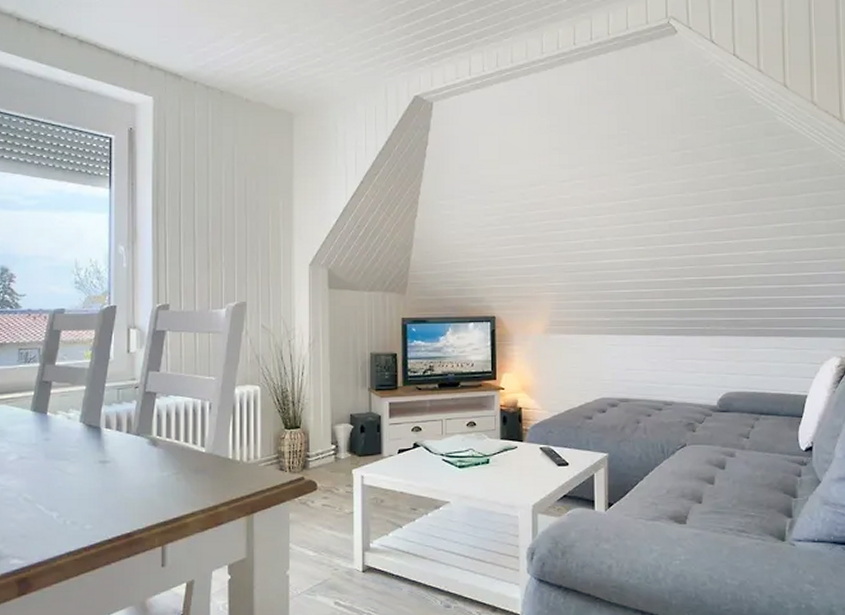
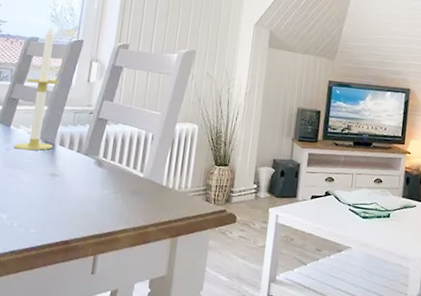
candle: none [54,293,98,438] -> present [14,25,60,151]

